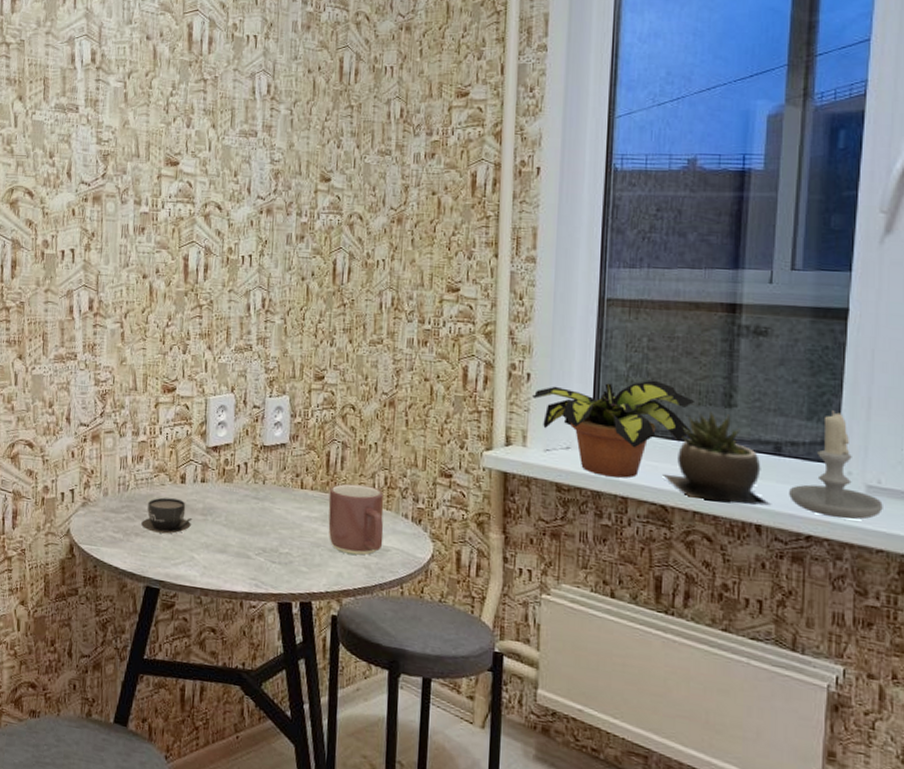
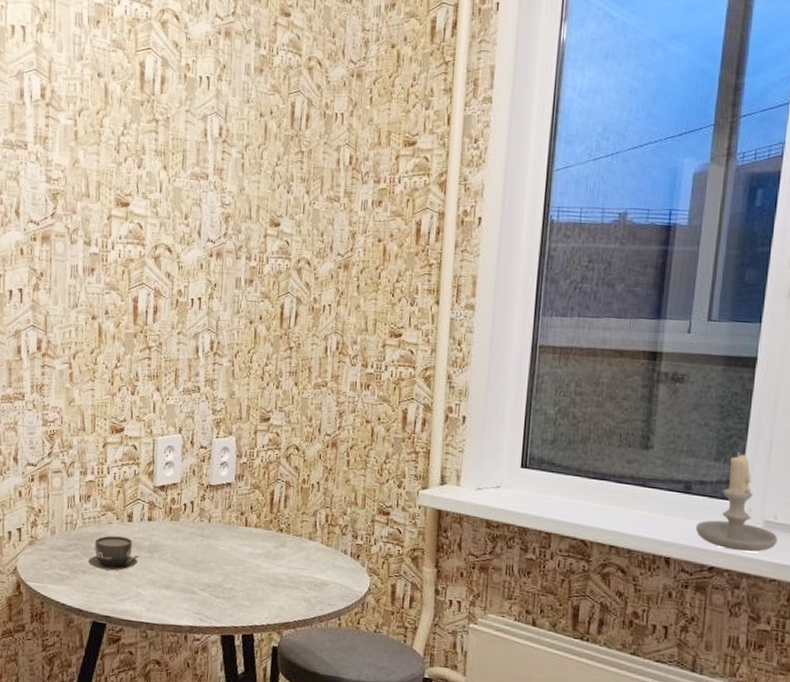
mug: present [328,483,384,555] -> none [270,521,325,589]
flower pot: present [532,380,696,478] -> none [467,423,616,515]
succulent plant: present [663,411,772,506] -> none [584,453,681,540]

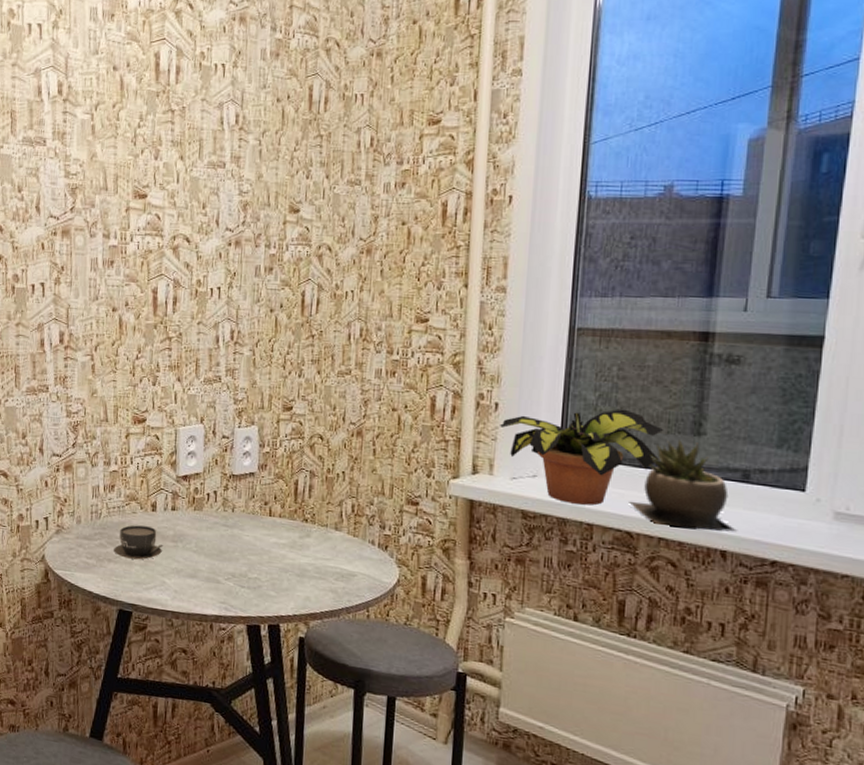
flower pot: none [467,423,616,515] -> present [500,409,664,506]
succulent plant: none [584,453,681,540] -> present [629,440,738,533]
candle: present [696,452,778,553] -> none [756,438,851,546]

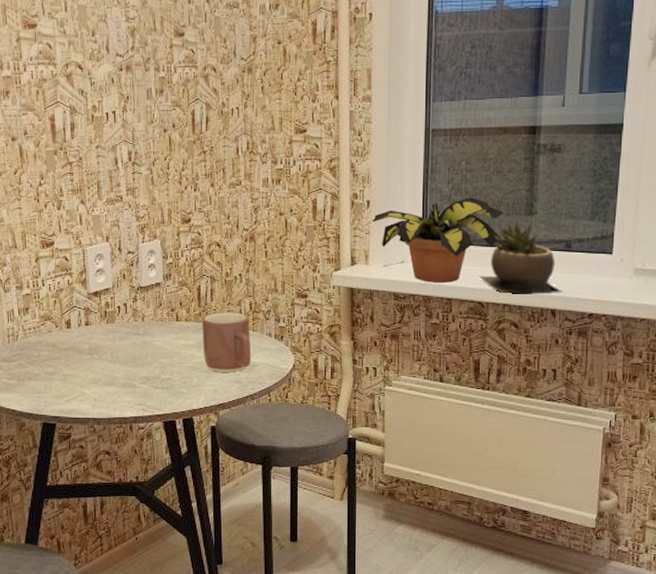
teacup: present [114,525,164,560] -> none [33,343,80,375]
mug: none [296,511,351,580] -> present [202,312,251,373]

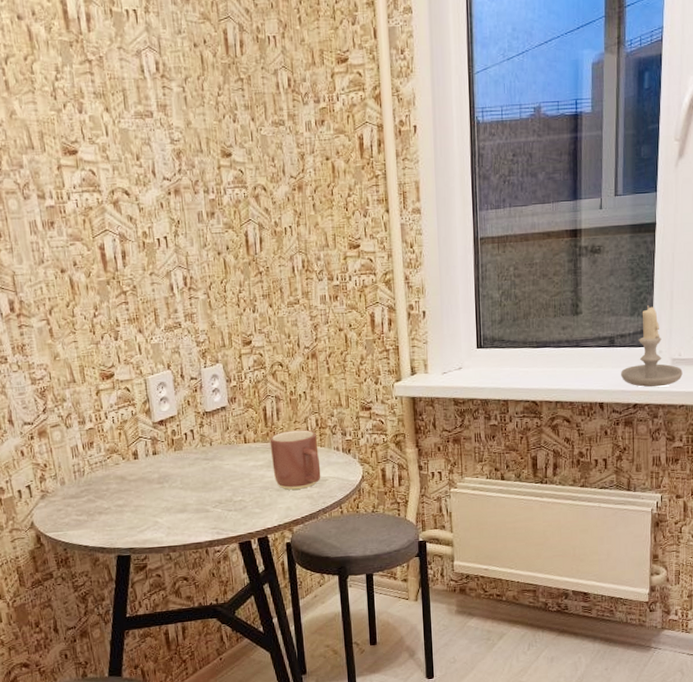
flower pot: present [372,197,504,283] -> none [429,301,552,386]
succulent plant: present [479,220,564,294] -> none [532,320,610,392]
candle: none [577,210,646,297] -> present [621,305,683,388]

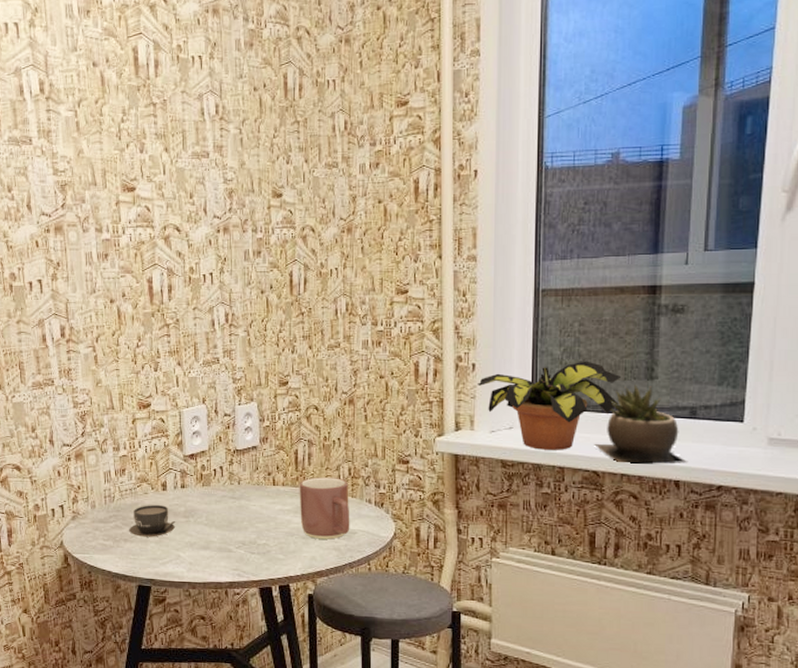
teacup: none [103,474,151,508] -> present [129,505,176,537]
flower pot: none [429,301,552,386] -> present [478,361,622,450]
succulent plant: none [532,320,610,392] -> present [594,385,689,464]
candle: present [621,305,683,388] -> none [703,375,782,469]

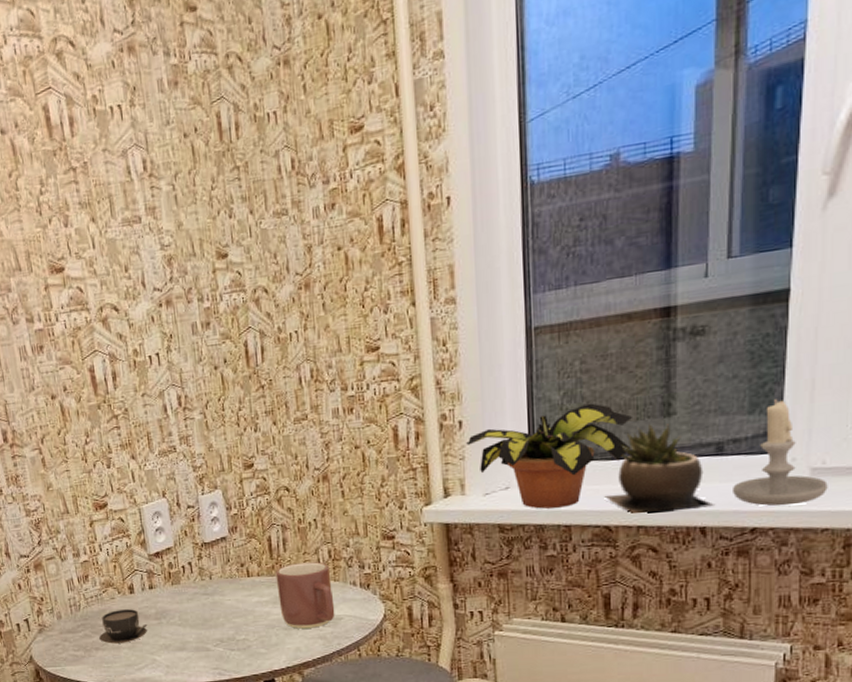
candle: none [703,375,782,469] -> present [733,399,828,507]

